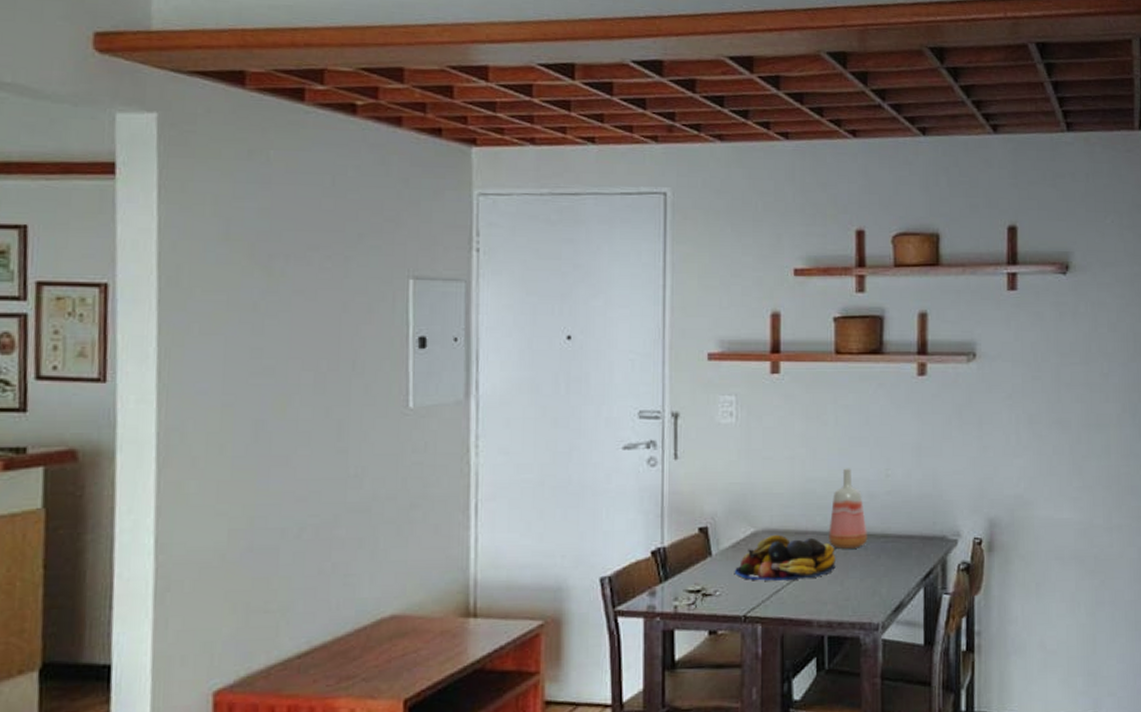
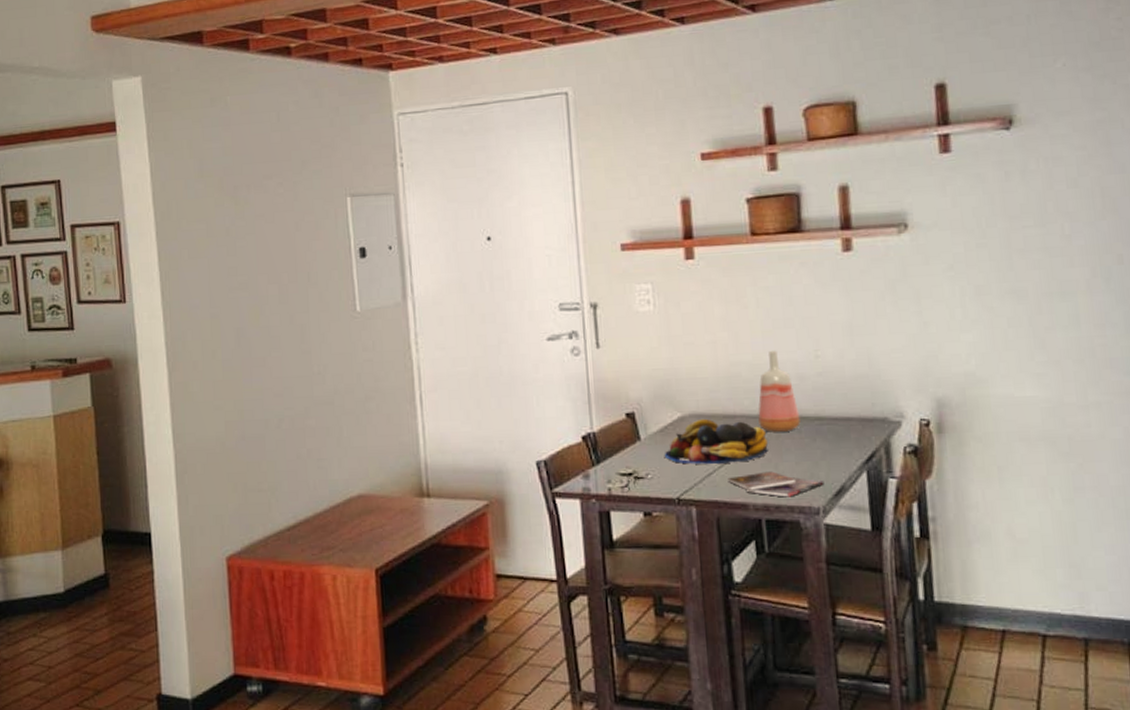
booklet: none [795,588,885,614] -> present [728,471,825,497]

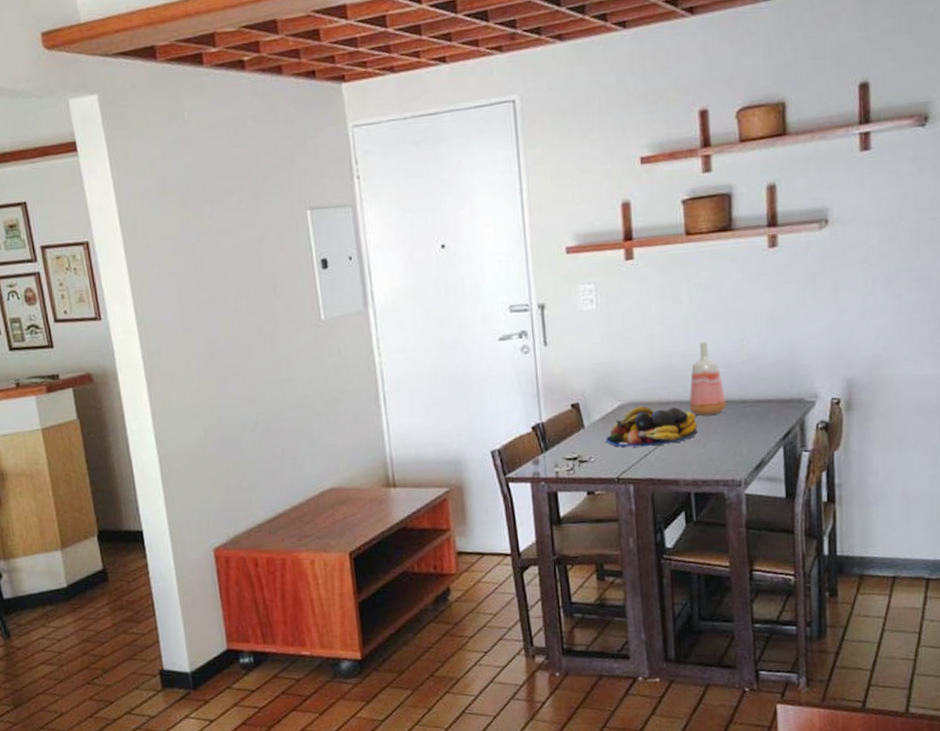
booklet: present [728,471,825,497] -> none [661,450,746,473]

